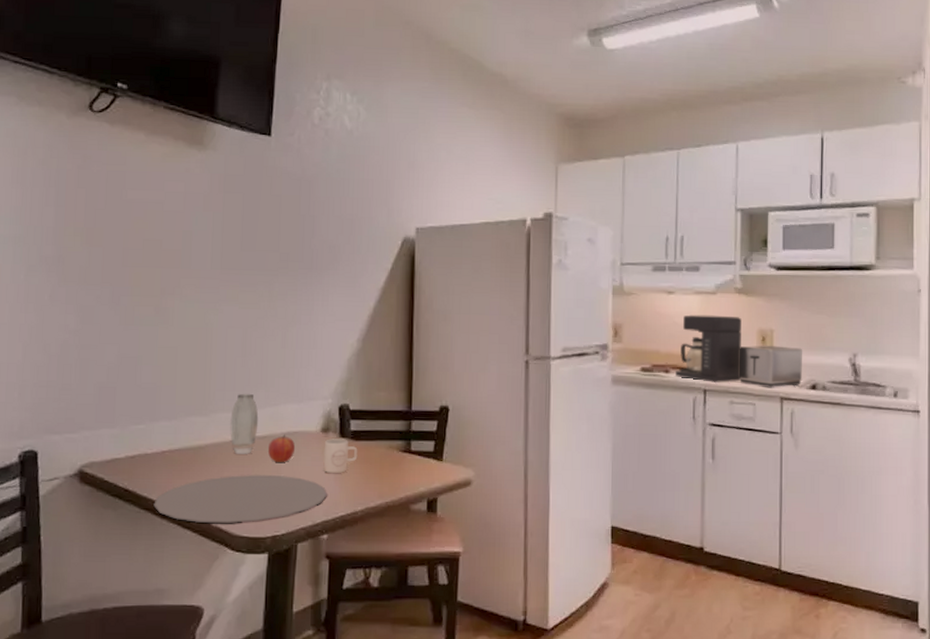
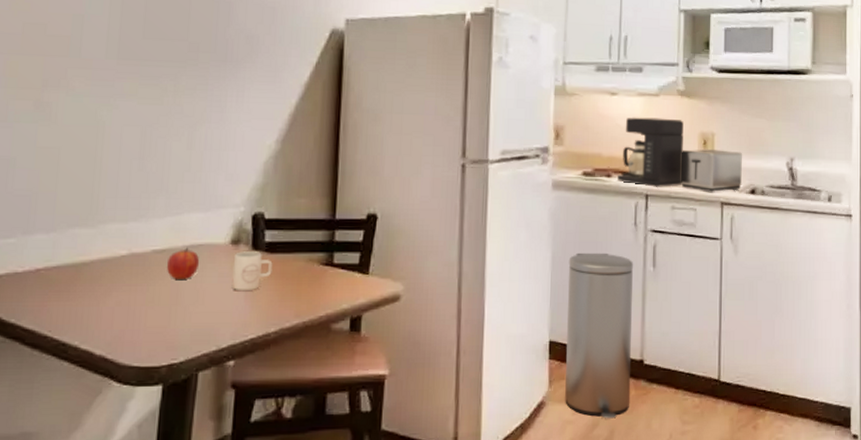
placemat: present [153,475,327,524] -> none [23,295,235,353]
vase: present [230,393,259,454] -> none [121,200,157,271]
pedal bin: none [627,444,693,601] -> present [565,252,634,419]

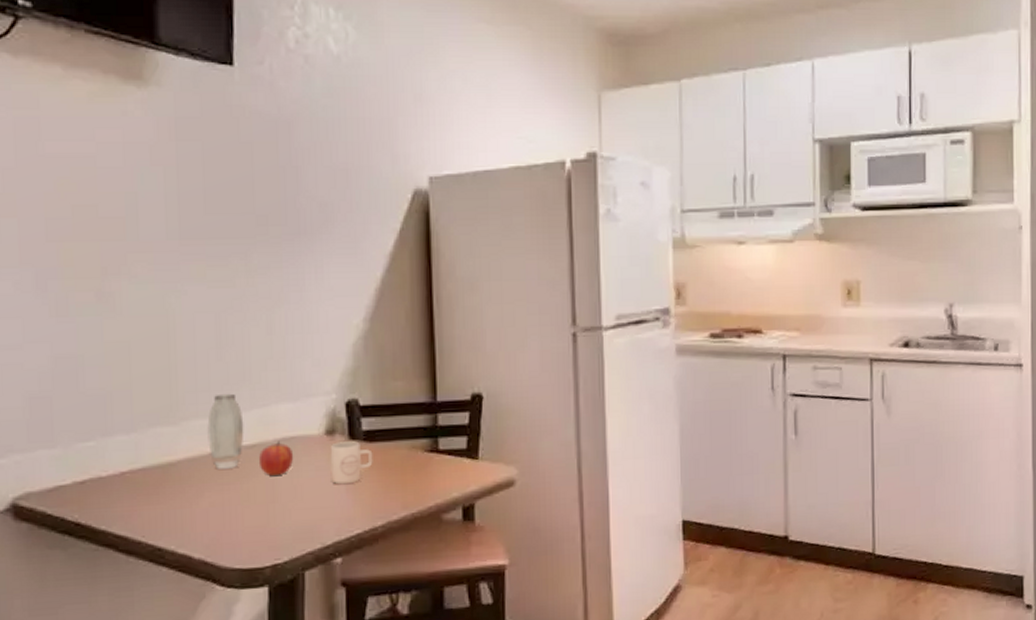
vase: none [121,200,157,271] -> present [207,393,244,469]
pedal bin: present [565,252,634,419] -> none [699,422,776,600]
coffee maker: present [618,117,684,187] -> none [750,267,824,346]
toaster: present [681,148,742,192] -> none [823,298,893,348]

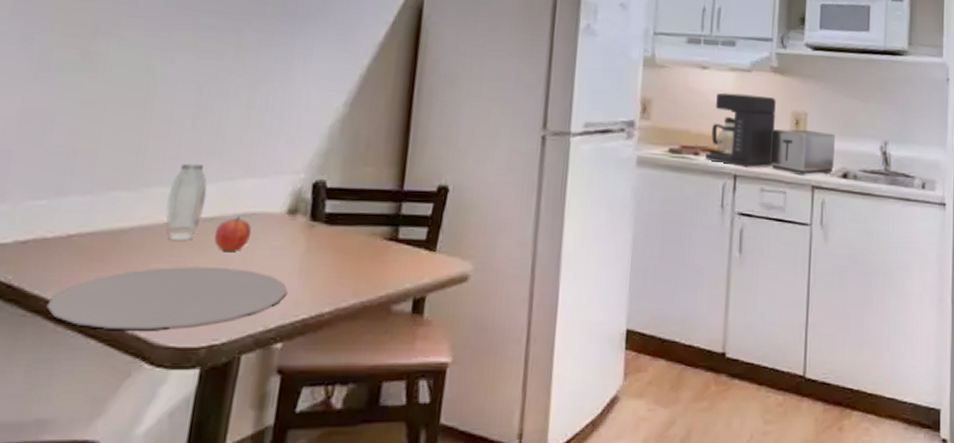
placemat: none [115,491,338,557] -> present [46,267,287,331]
mug: present [330,441,373,485] -> none [285,222,332,267]
coffee maker: none [750,267,824,346] -> present [705,92,776,168]
toaster: none [823,298,893,348] -> present [771,128,835,175]

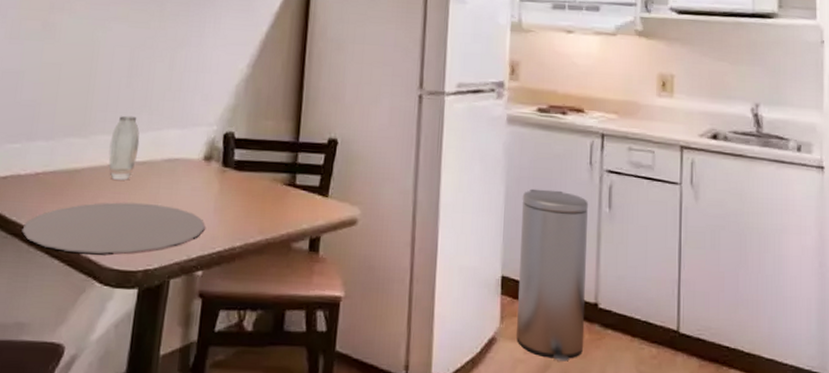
fruit: present [214,216,252,251] -> none [147,161,176,191]
pedal bin: none [640,234,719,417] -> present [517,188,589,362]
coffee maker: present [705,92,776,168] -> none [573,55,641,128]
toaster: present [771,128,835,175] -> none [638,90,703,135]

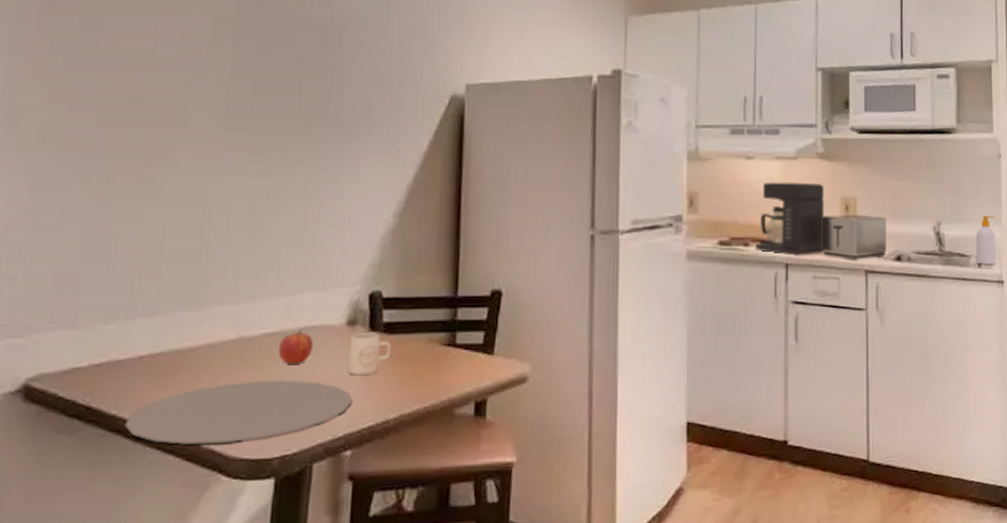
vase: present [108,115,140,180] -> none [230,281,268,356]
fruit: none [147,161,176,191] -> present [279,329,314,364]
mug: none [203,168,241,206] -> present [348,333,392,376]
pedal bin: present [517,188,589,362] -> none [705,326,775,505]
coffee maker: none [573,55,641,128] -> present [756,182,824,256]
toaster: none [638,90,703,135] -> present [823,214,887,260]
soap bottle: none [796,100,817,150] -> present [976,215,996,265]

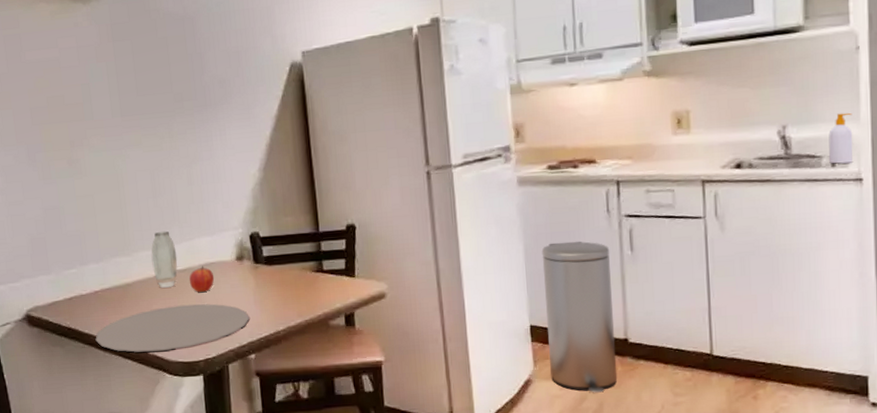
vase: none [230,281,268,356] -> present [151,231,178,288]
mug: present [348,333,392,376] -> none [240,265,274,299]
pedal bin: none [705,326,775,505] -> present [541,241,618,393]
coffee maker: present [756,182,824,256] -> none [585,101,656,173]
toaster: present [823,214,887,260] -> none [653,126,725,172]

